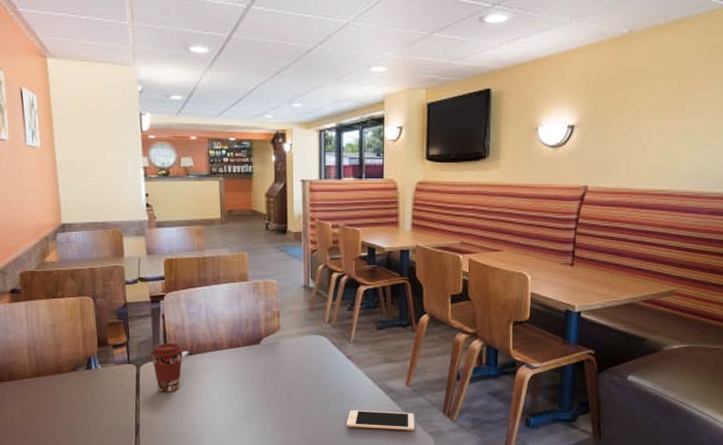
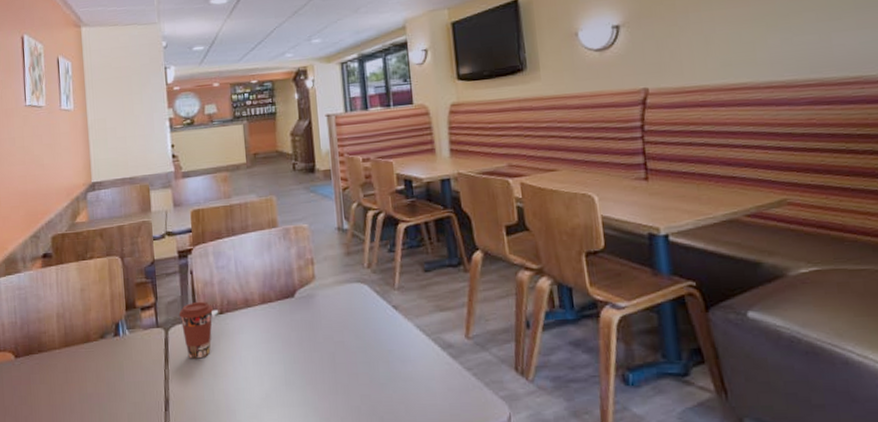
cell phone: present [346,410,415,430] -> none [399,371,483,395]

